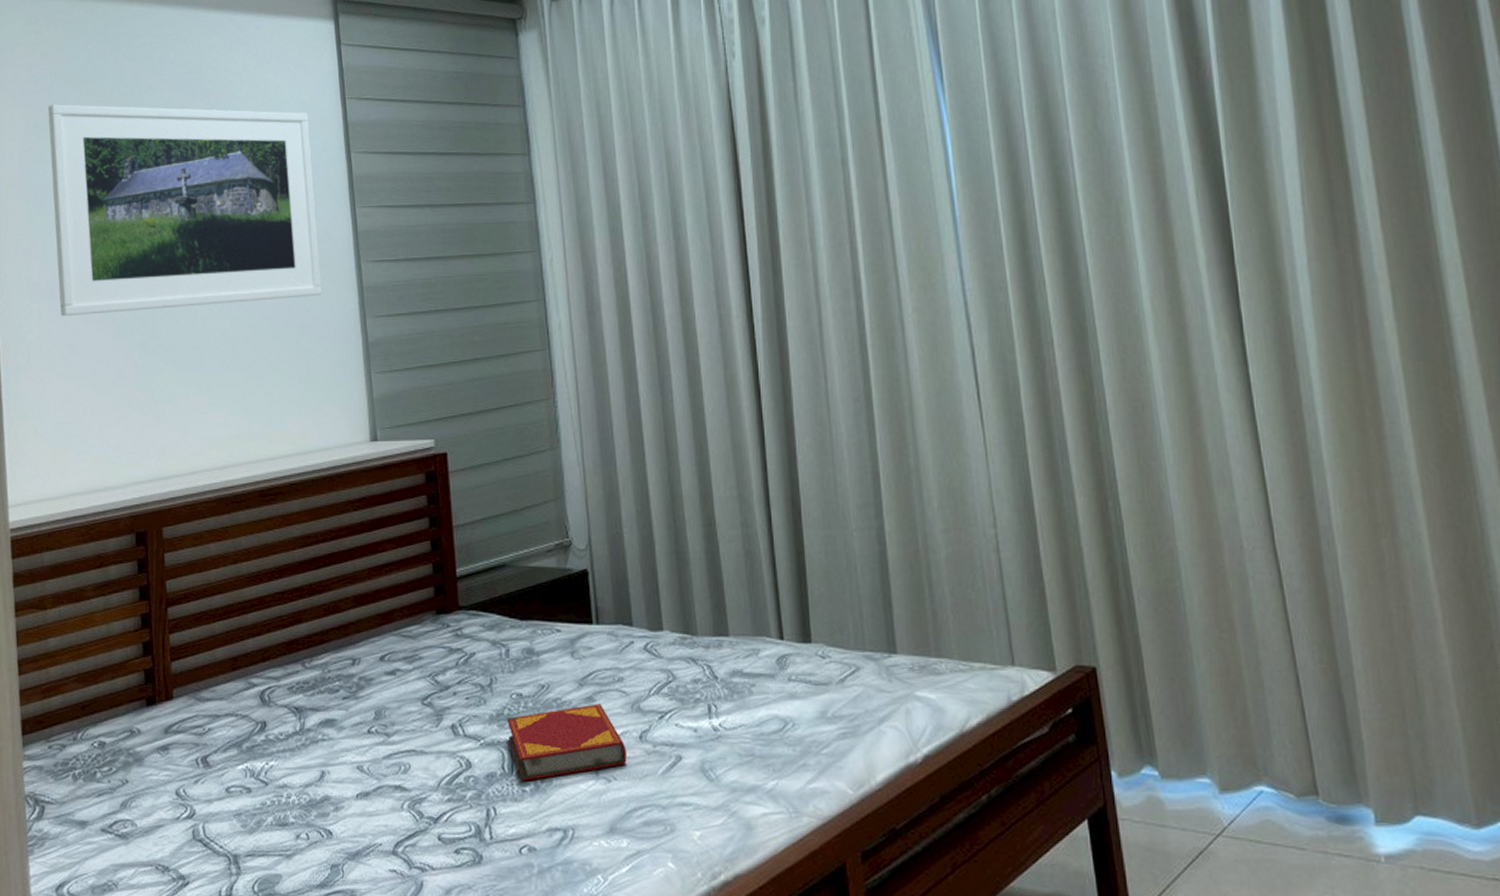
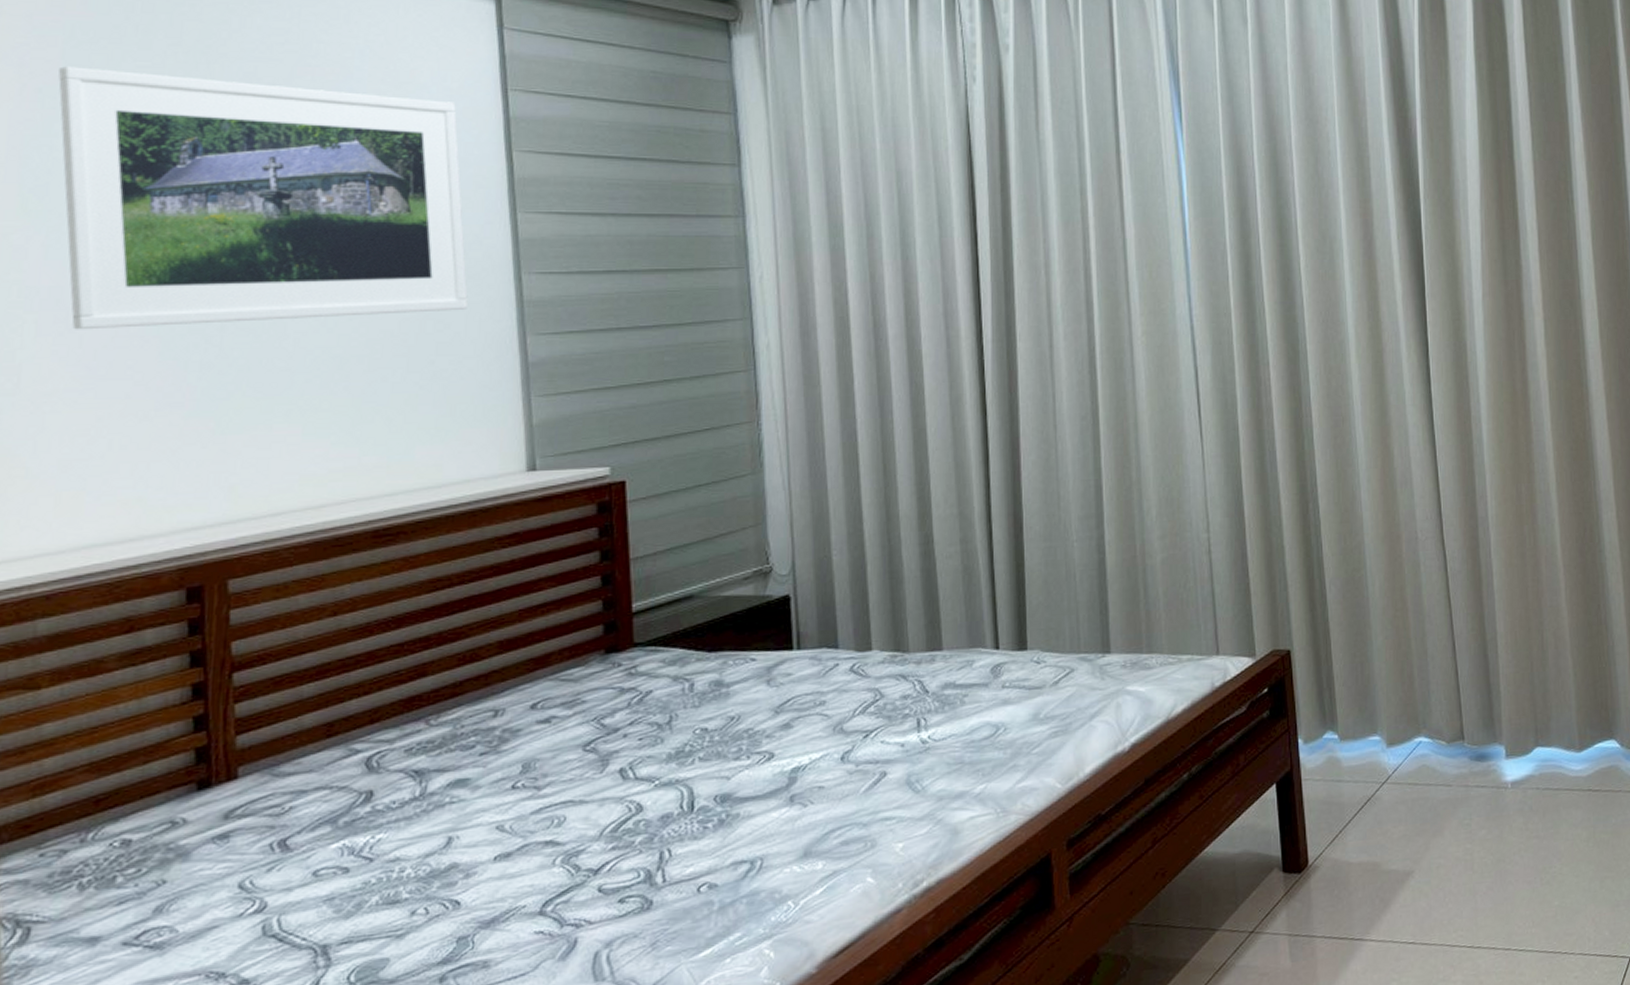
hardback book: present [506,703,627,782] -> none [687,729,826,818]

